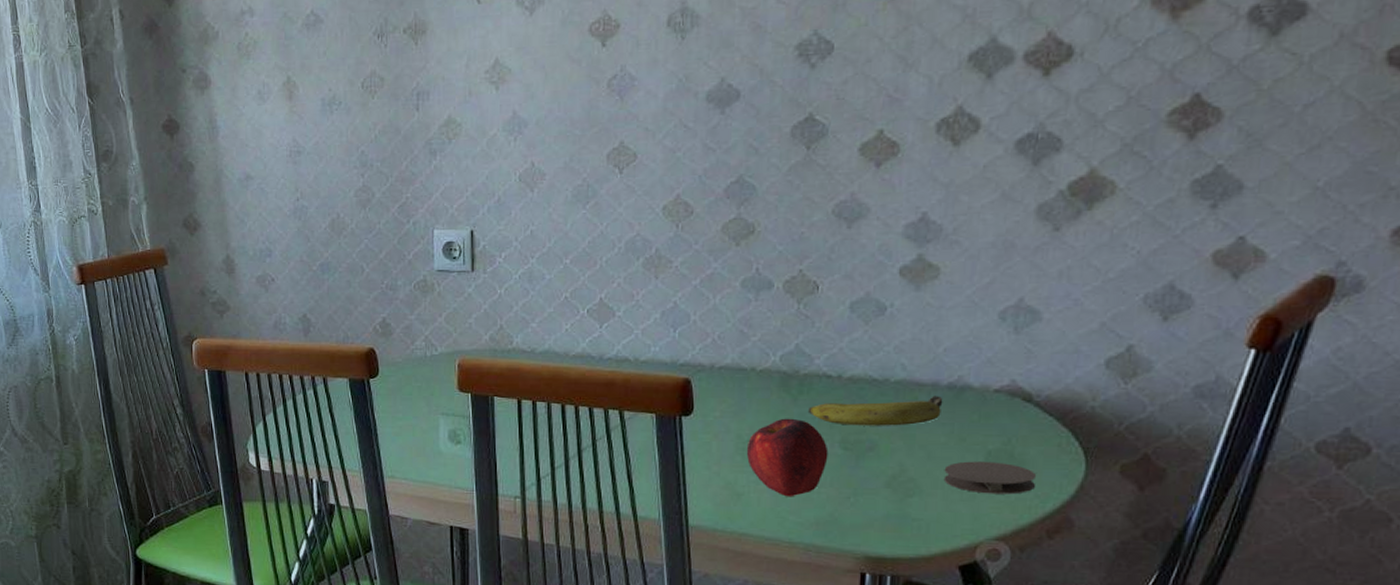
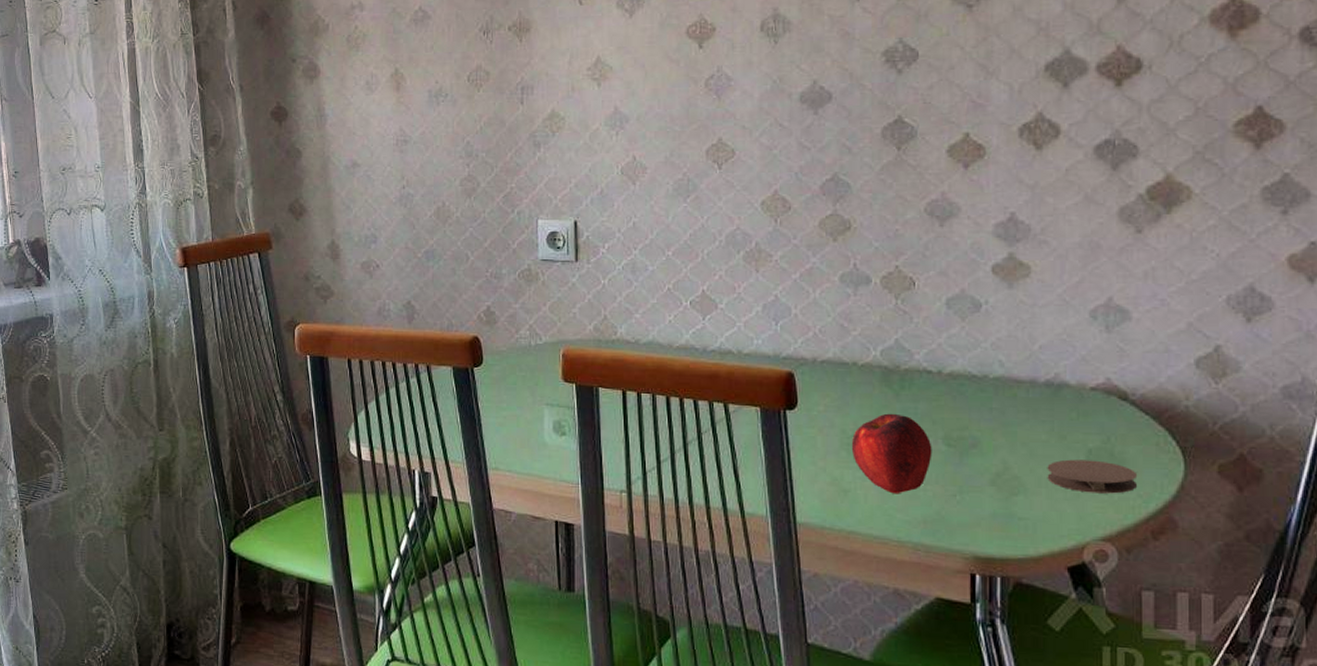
fruit: present [807,396,943,426] -> none [910,393,1042,423]

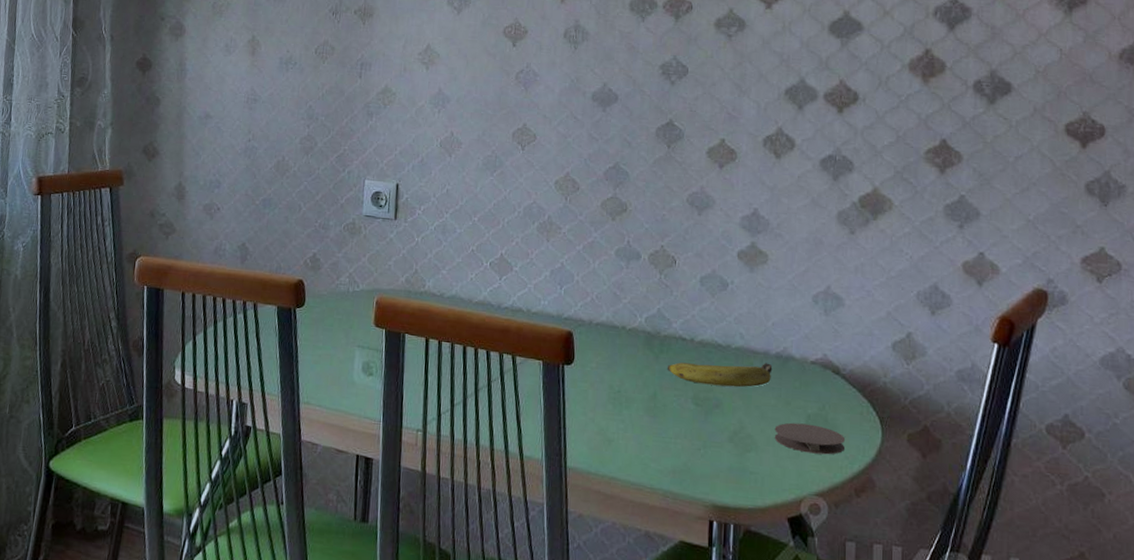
apple: present [851,413,932,494] -> none [616,373,683,446]
fruit: none [910,393,1042,423] -> present [667,362,773,387]

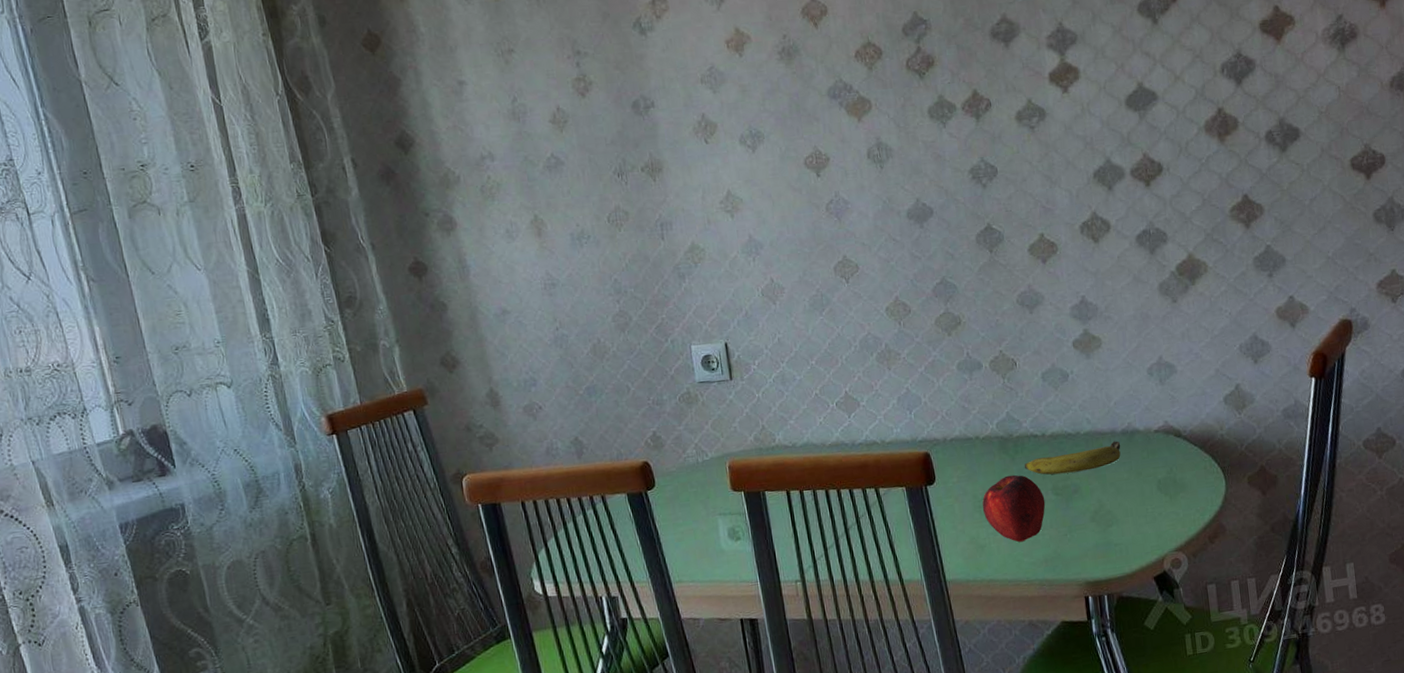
apple: none [616,373,683,446] -> present [982,474,1046,543]
coaster: present [774,422,845,455] -> none [1130,487,1195,515]

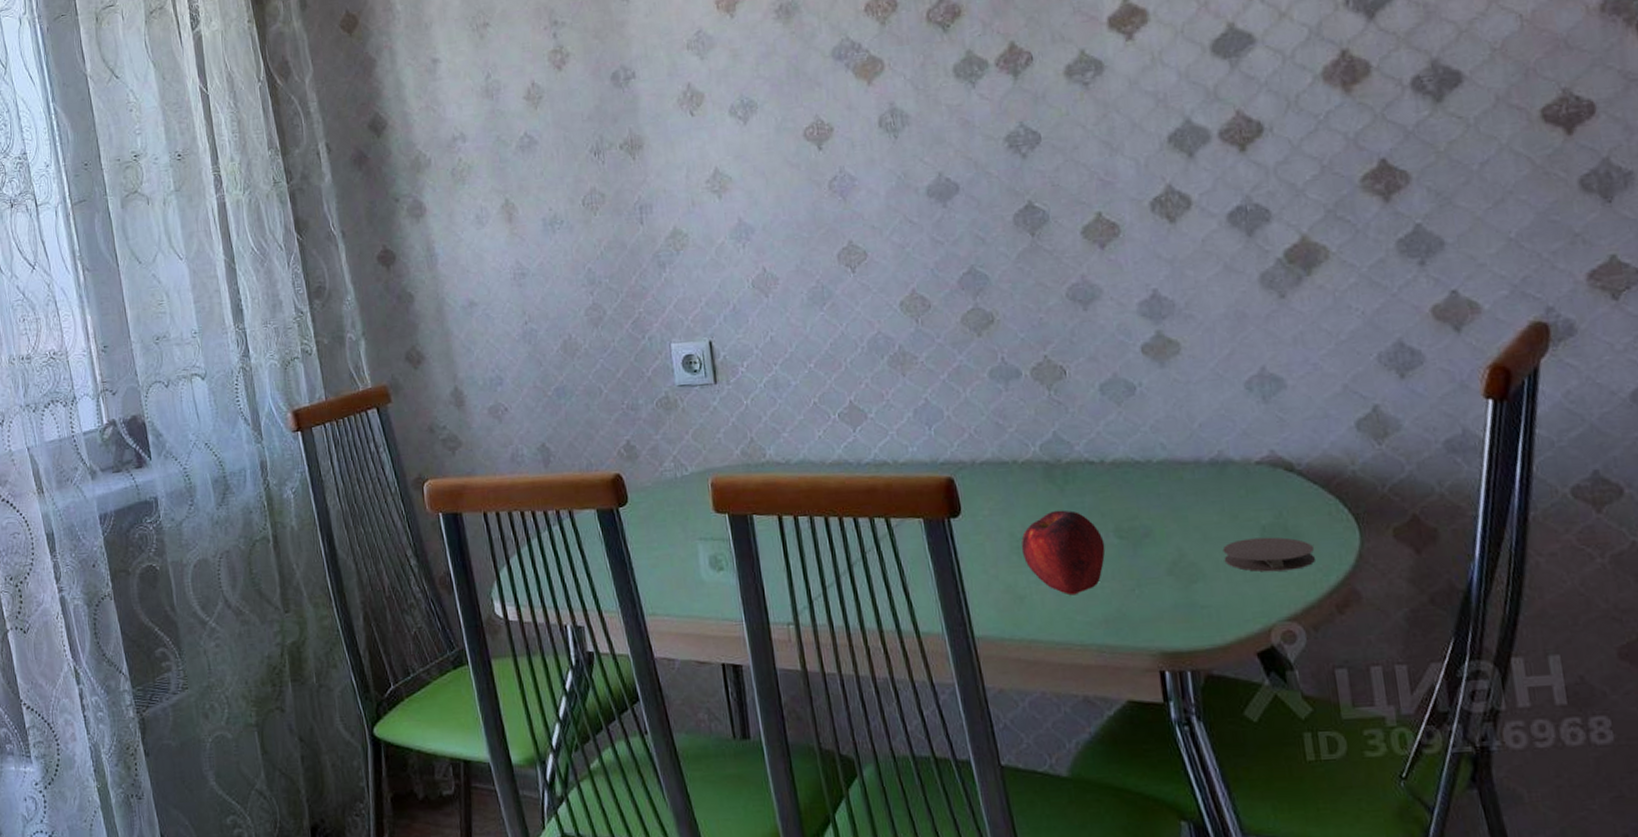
fruit: present [1024,441,1121,475] -> none [1076,473,1209,513]
coaster: none [1130,487,1195,515] -> present [1222,537,1315,572]

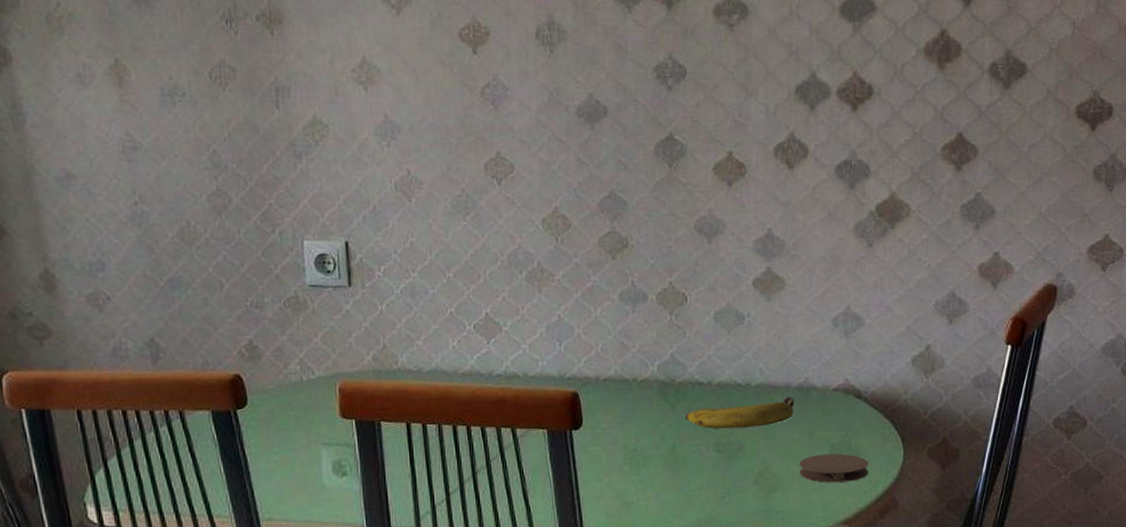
apple: present [1021,510,1106,596] -> none [633,425,705,502]
fruit: none [1076,473,1209,513] -> present [684,396,795,429]

